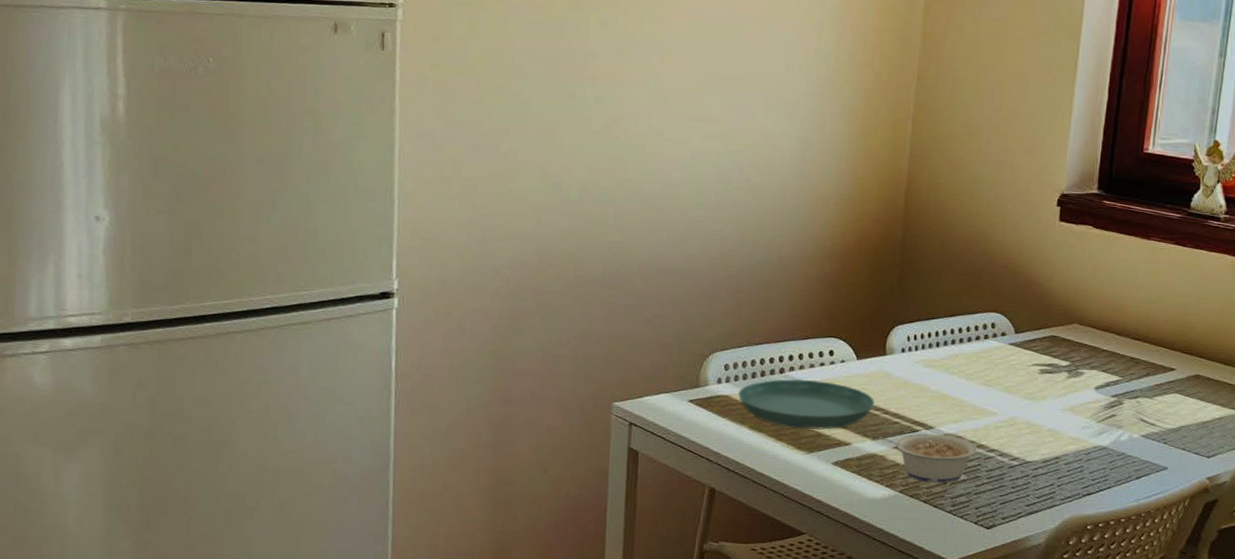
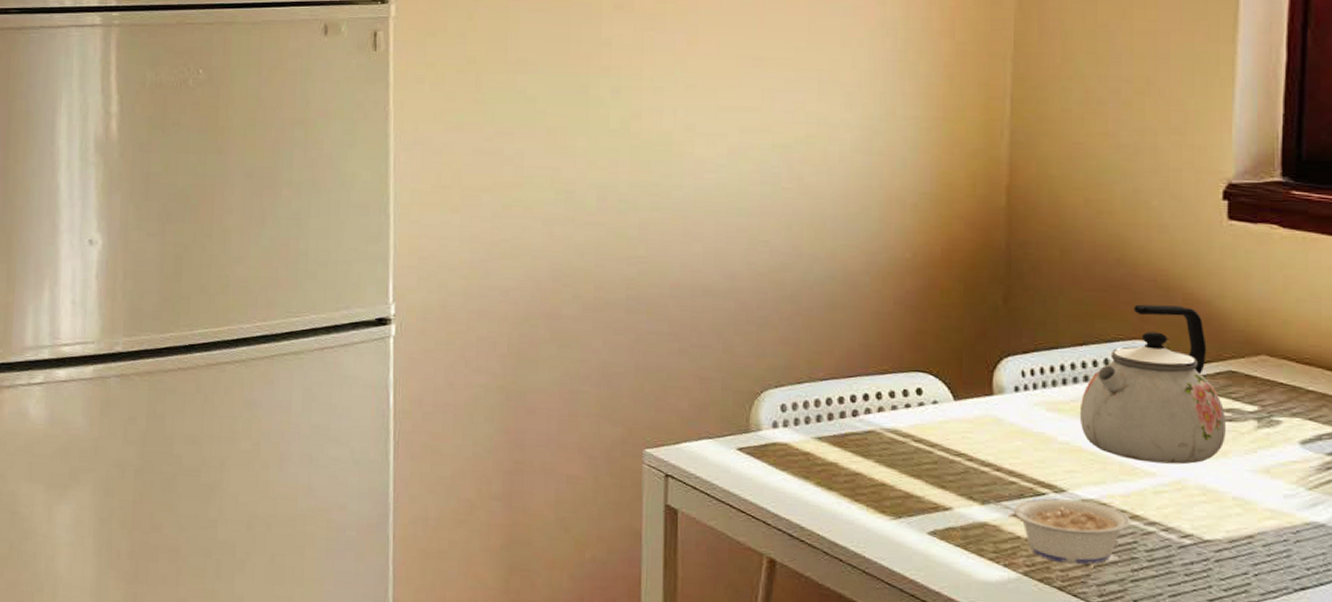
saucer: present [738,379,874,430] -> none [800,423,981,490]
kettle: none [946,285,1047,406] -> present [1079,304,1226,465]

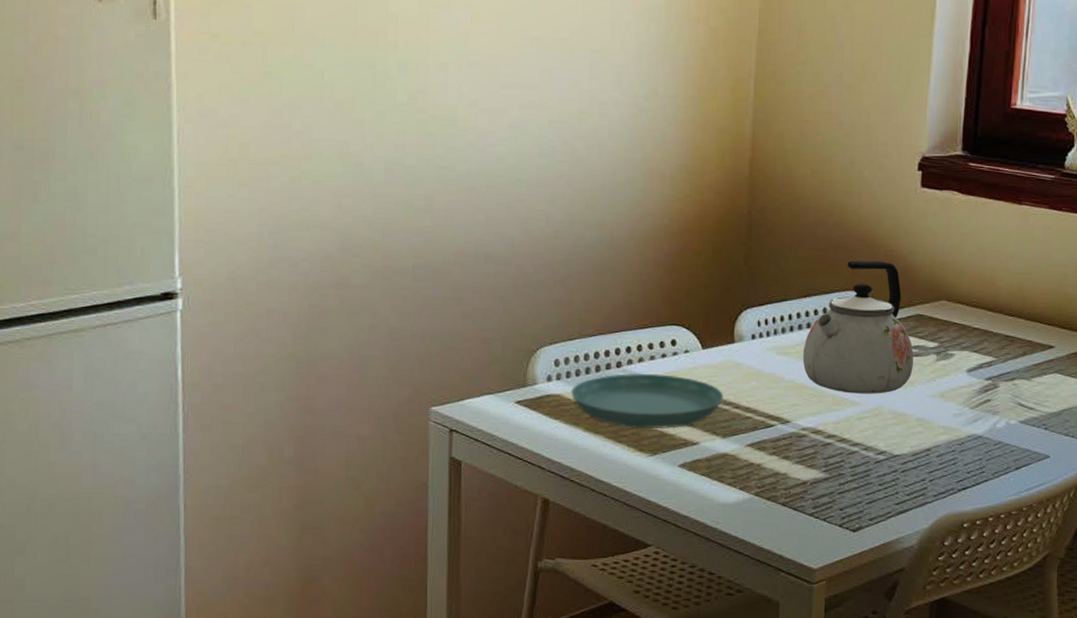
saucer: none [800,423,981,490] -> present [571,373,723,430]
legume: present [990,498,1131,565] -> none [730,429,840,484]

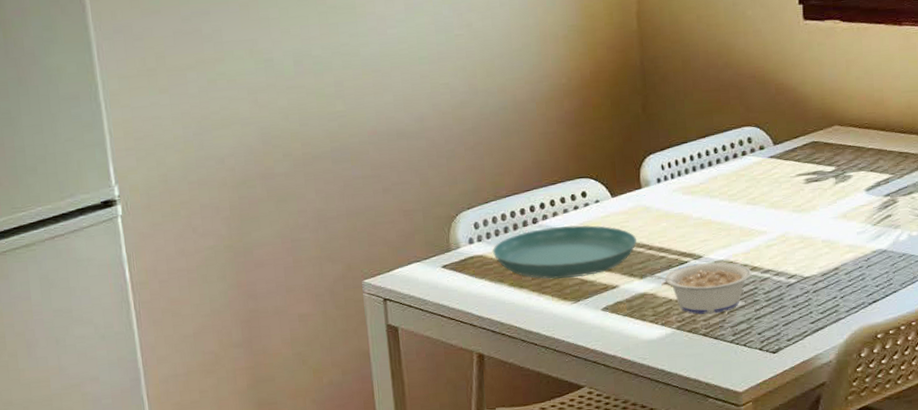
legume: none [730,429,840,484] -> present [647,262,752,315]
kettle: present [802,260,914,394] -> none [707,95,814,224]

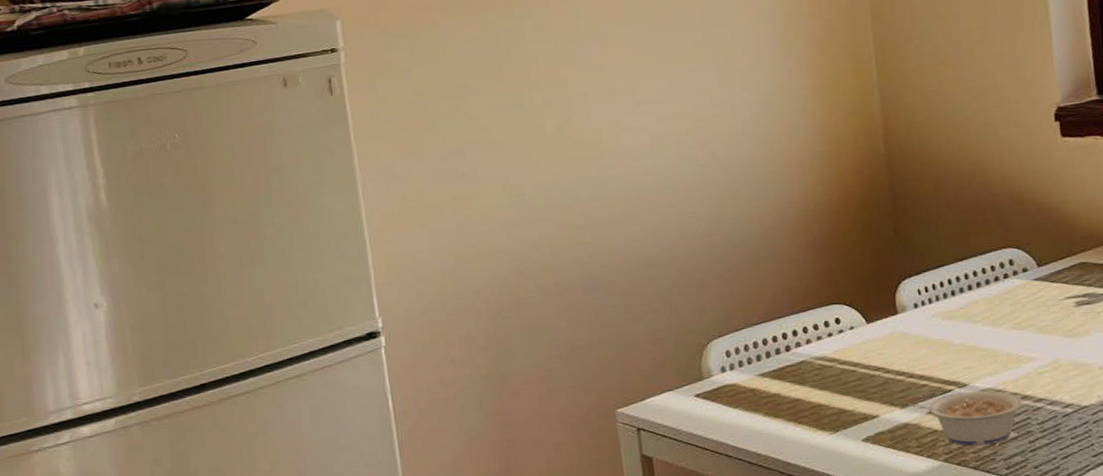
saucer: present [493,225,637,279] -> none [746,352,896,409]

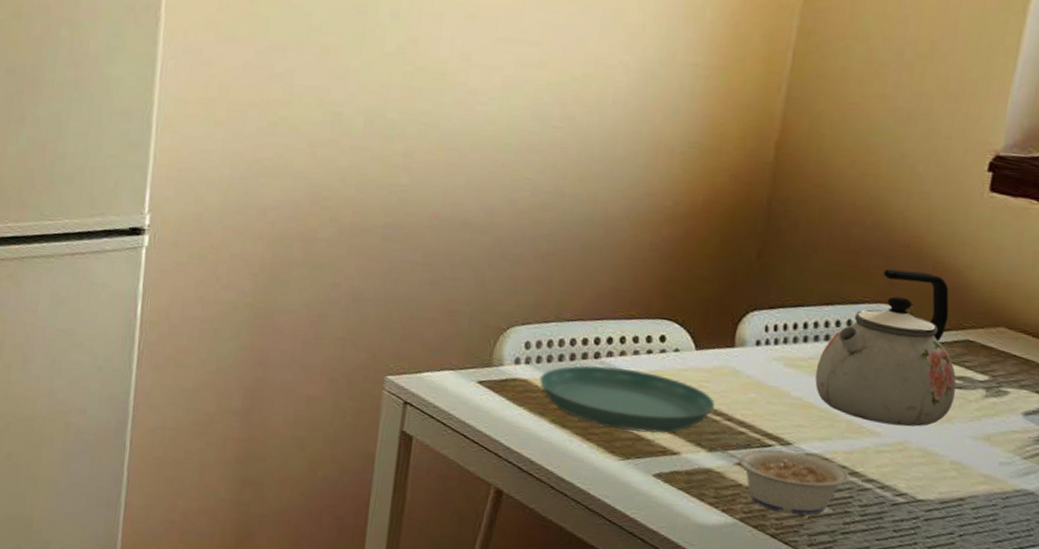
saucer: none [746,352,896,409] -> present [540,365,715,434]
kettle: none [968,215,1086,350] -> present [815,268,957,427]

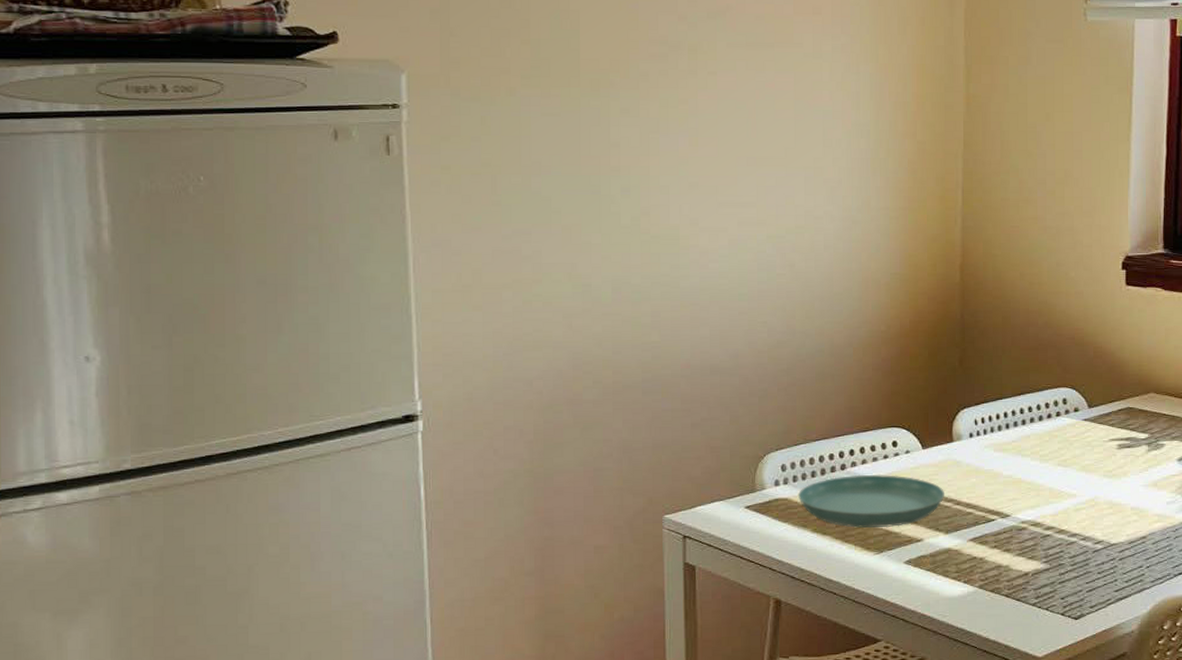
legume: present [717,447,850,516] -> none [953,522,1058,575]
kettle: present [815,268,957,427] -> none [1019,358,1126,486]

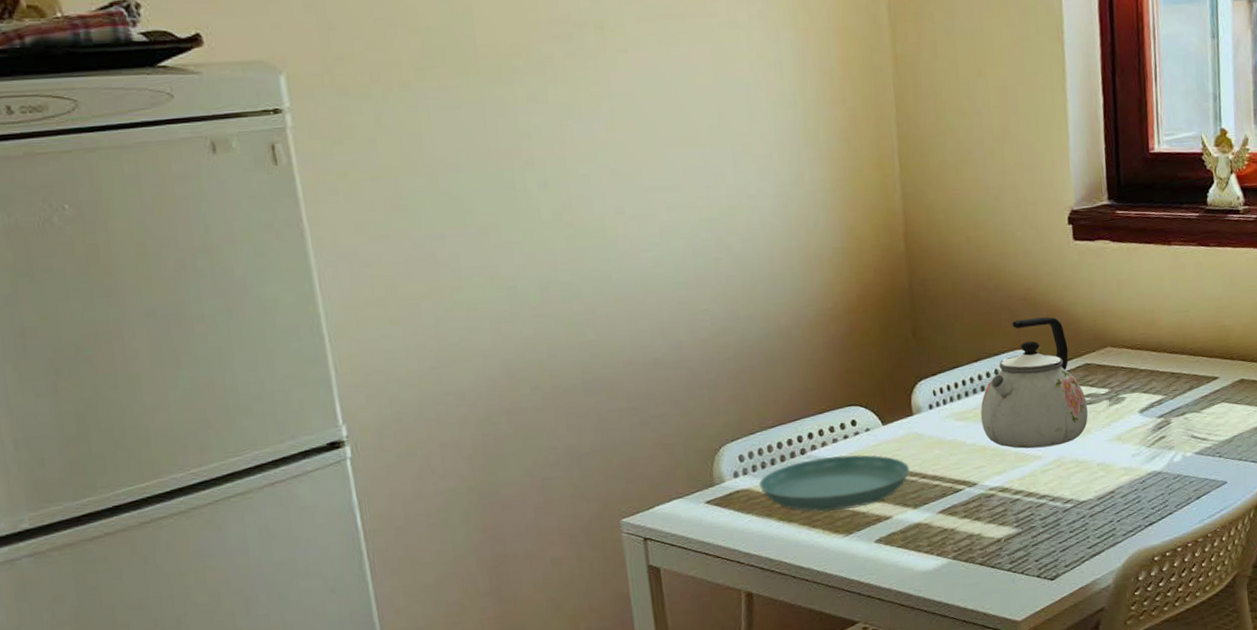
kettle: none [1019,358,1126,486] -> present [980,317,1088,449]

